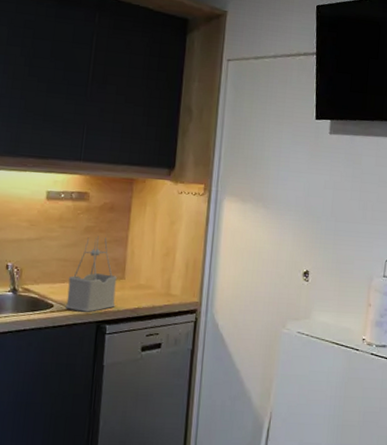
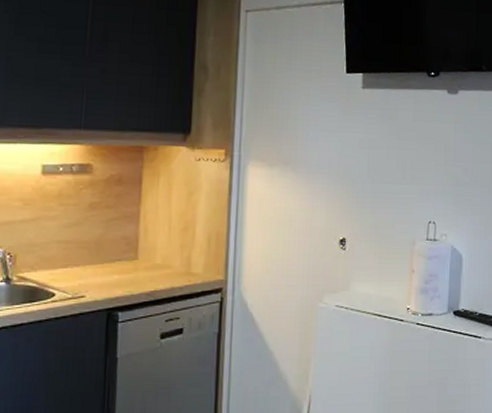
utensil holder: present [65,236,117,312] -> none [68,212,129,299]

